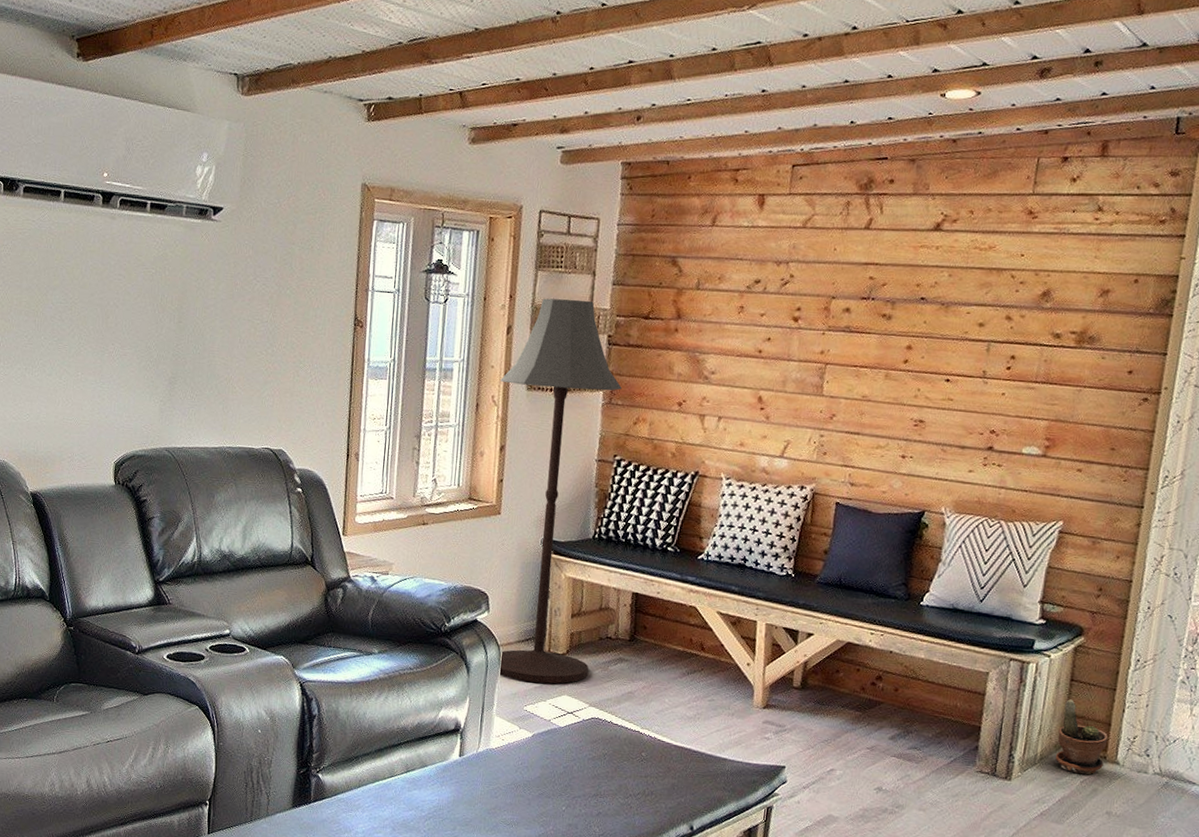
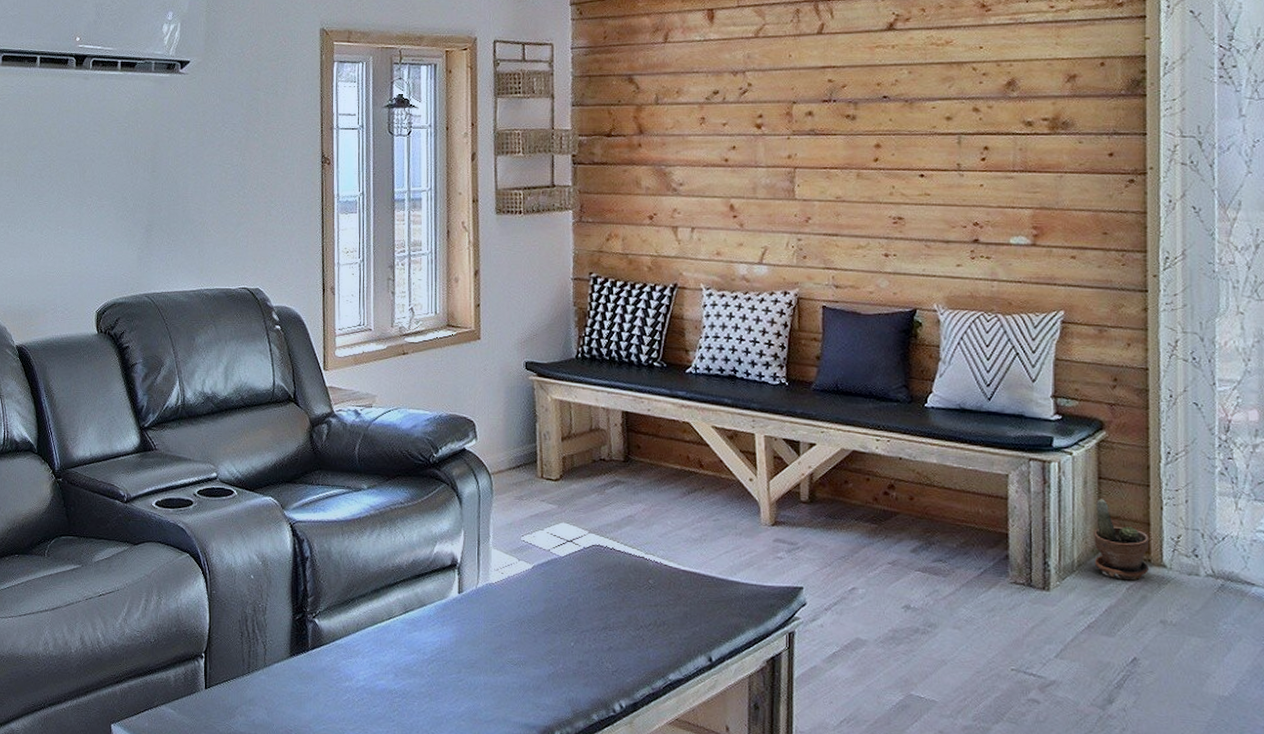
floor lamp: present [500,298,622,684] -> none [469,123,591,511]

